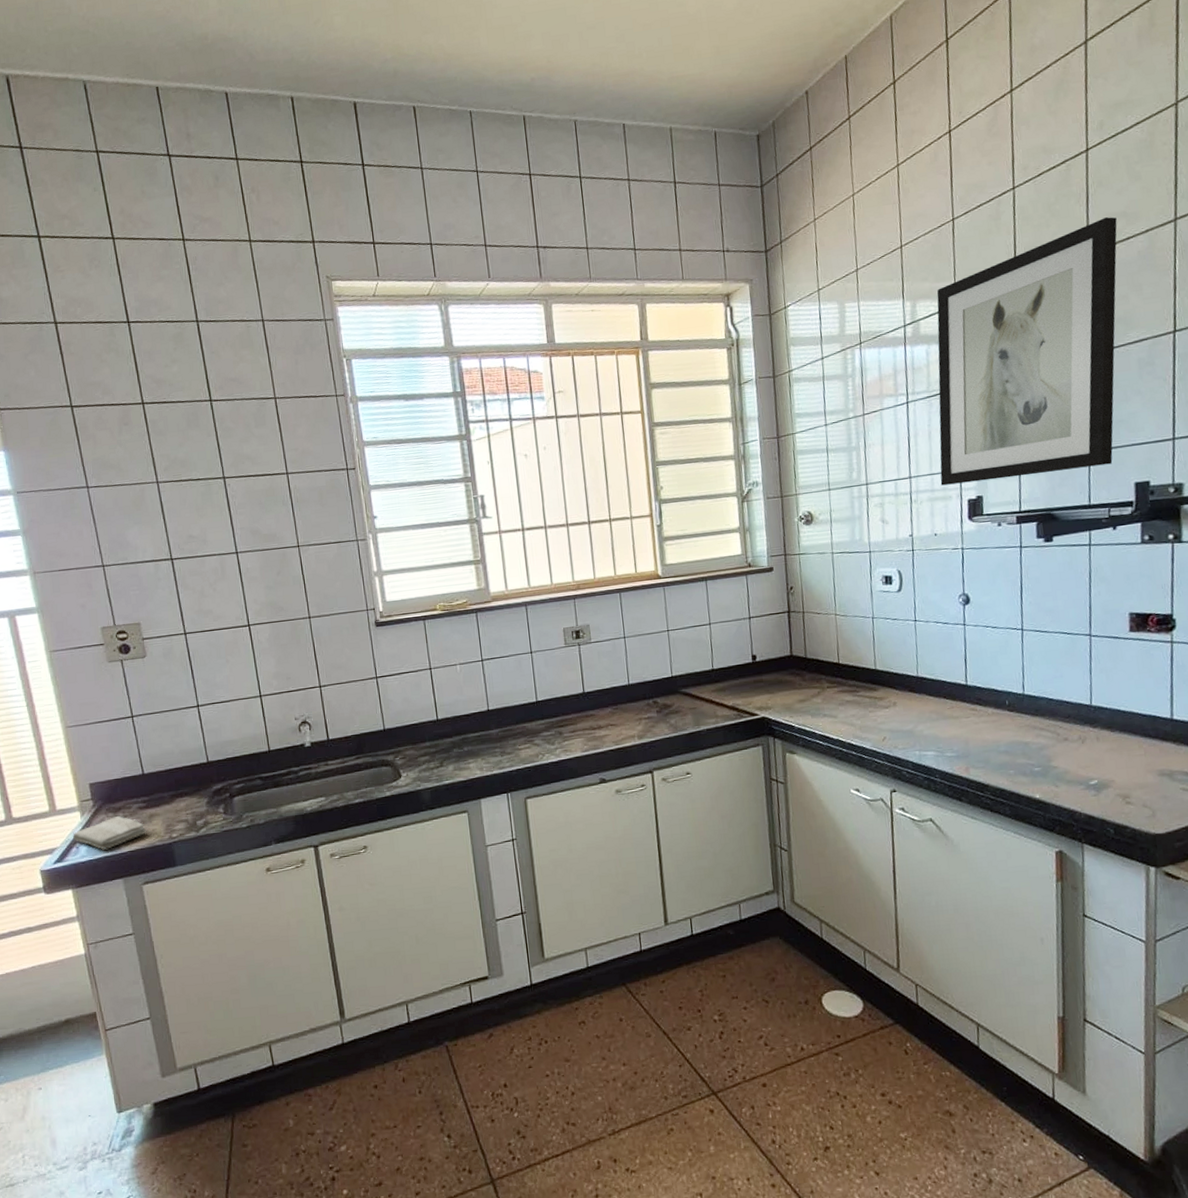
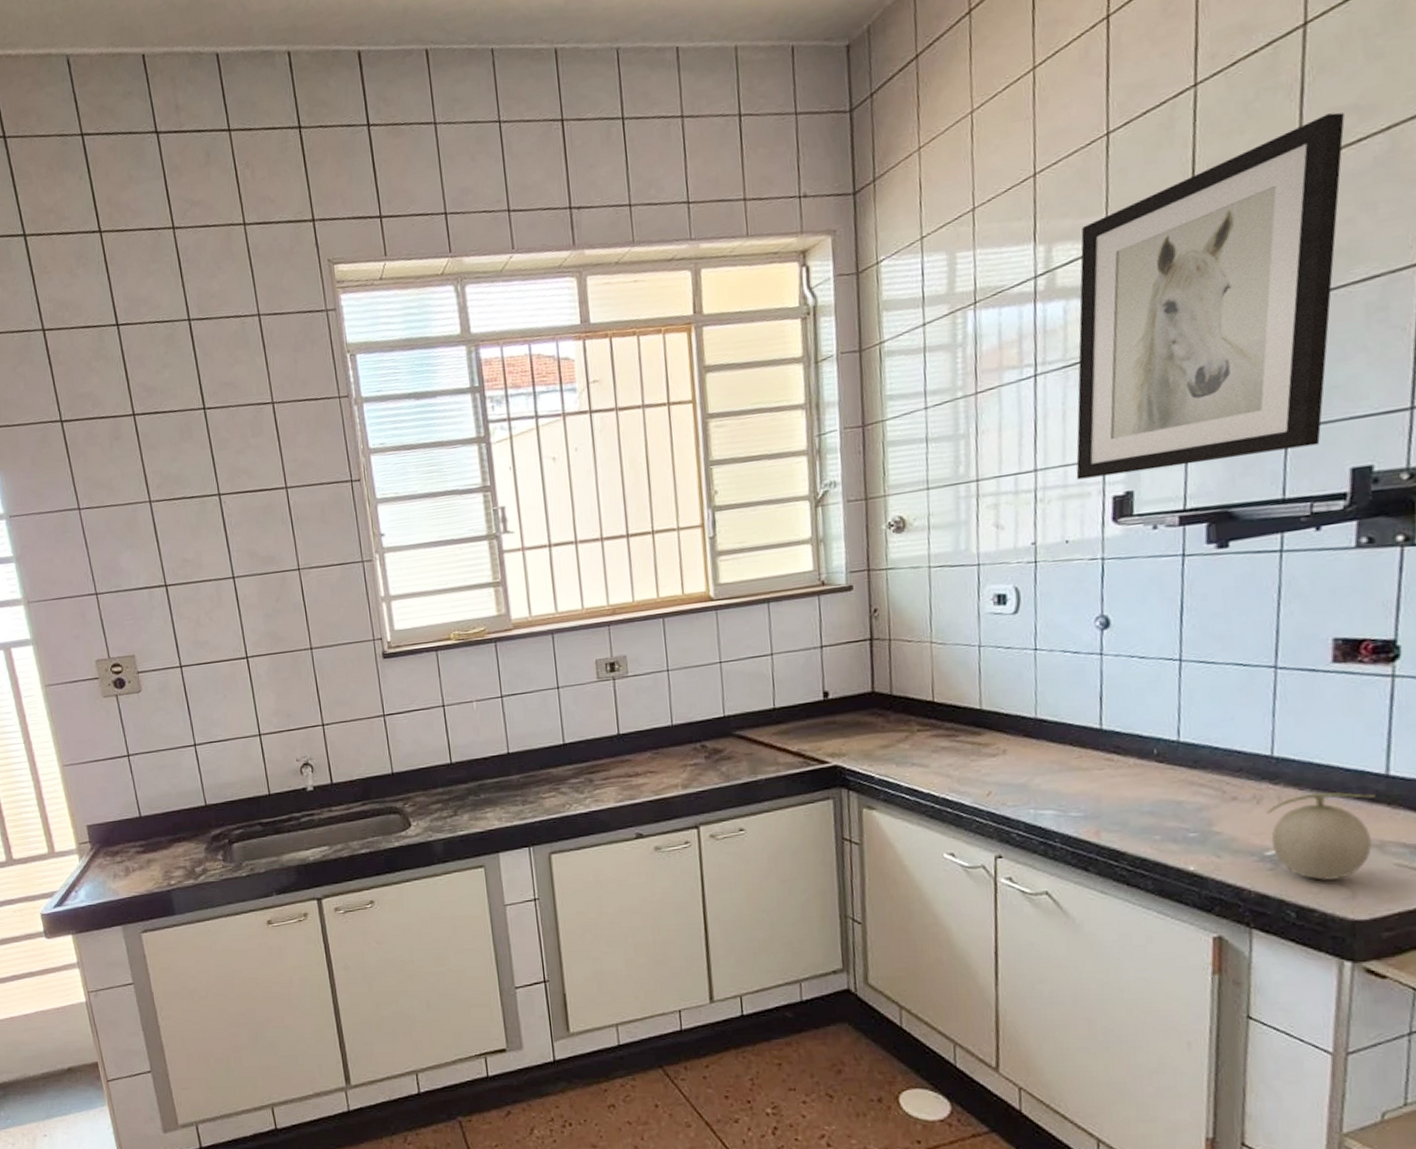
washcloth: present [72,816,147,850] -> none [71,860,145,895]
fruit: none [1089,733,1165,803] -> present [1266,792,1376,880]

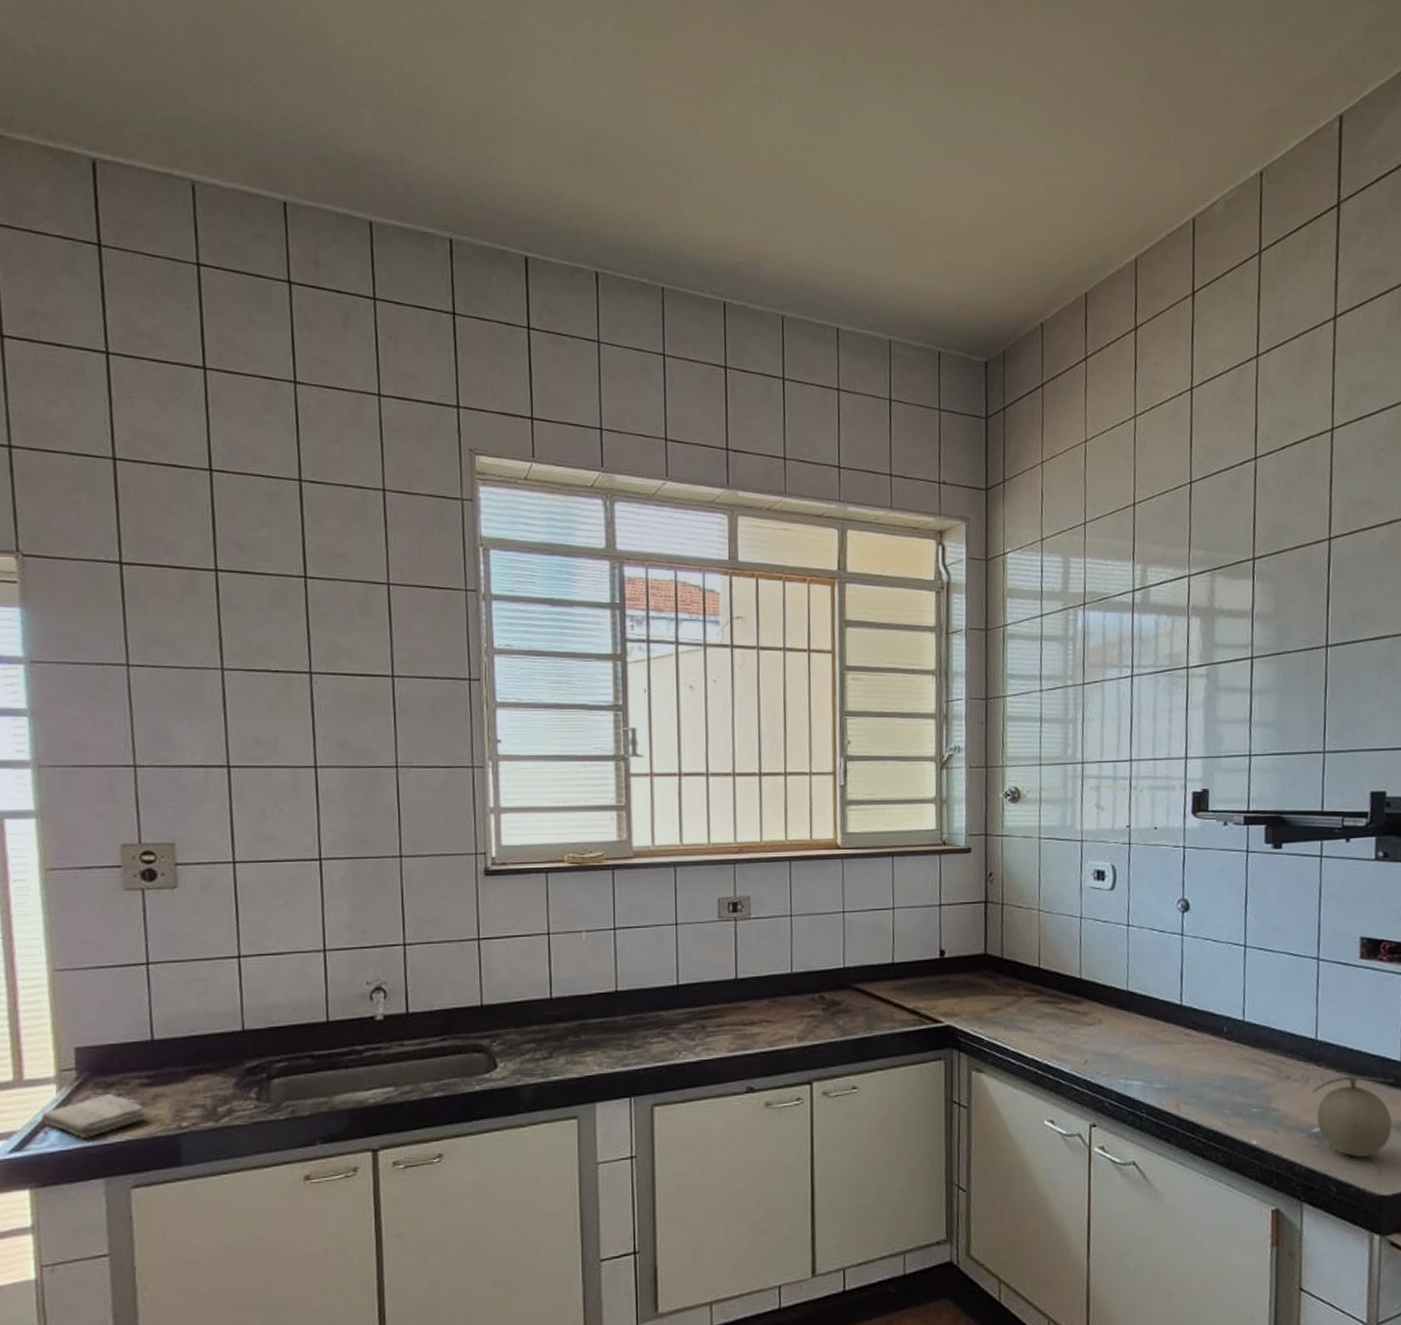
washcloth: none [71,860,145,895] -> present [40,1094,147,1138]
wall art: present [1076,112,1345,480] -> none [1163,502,1361,773]

